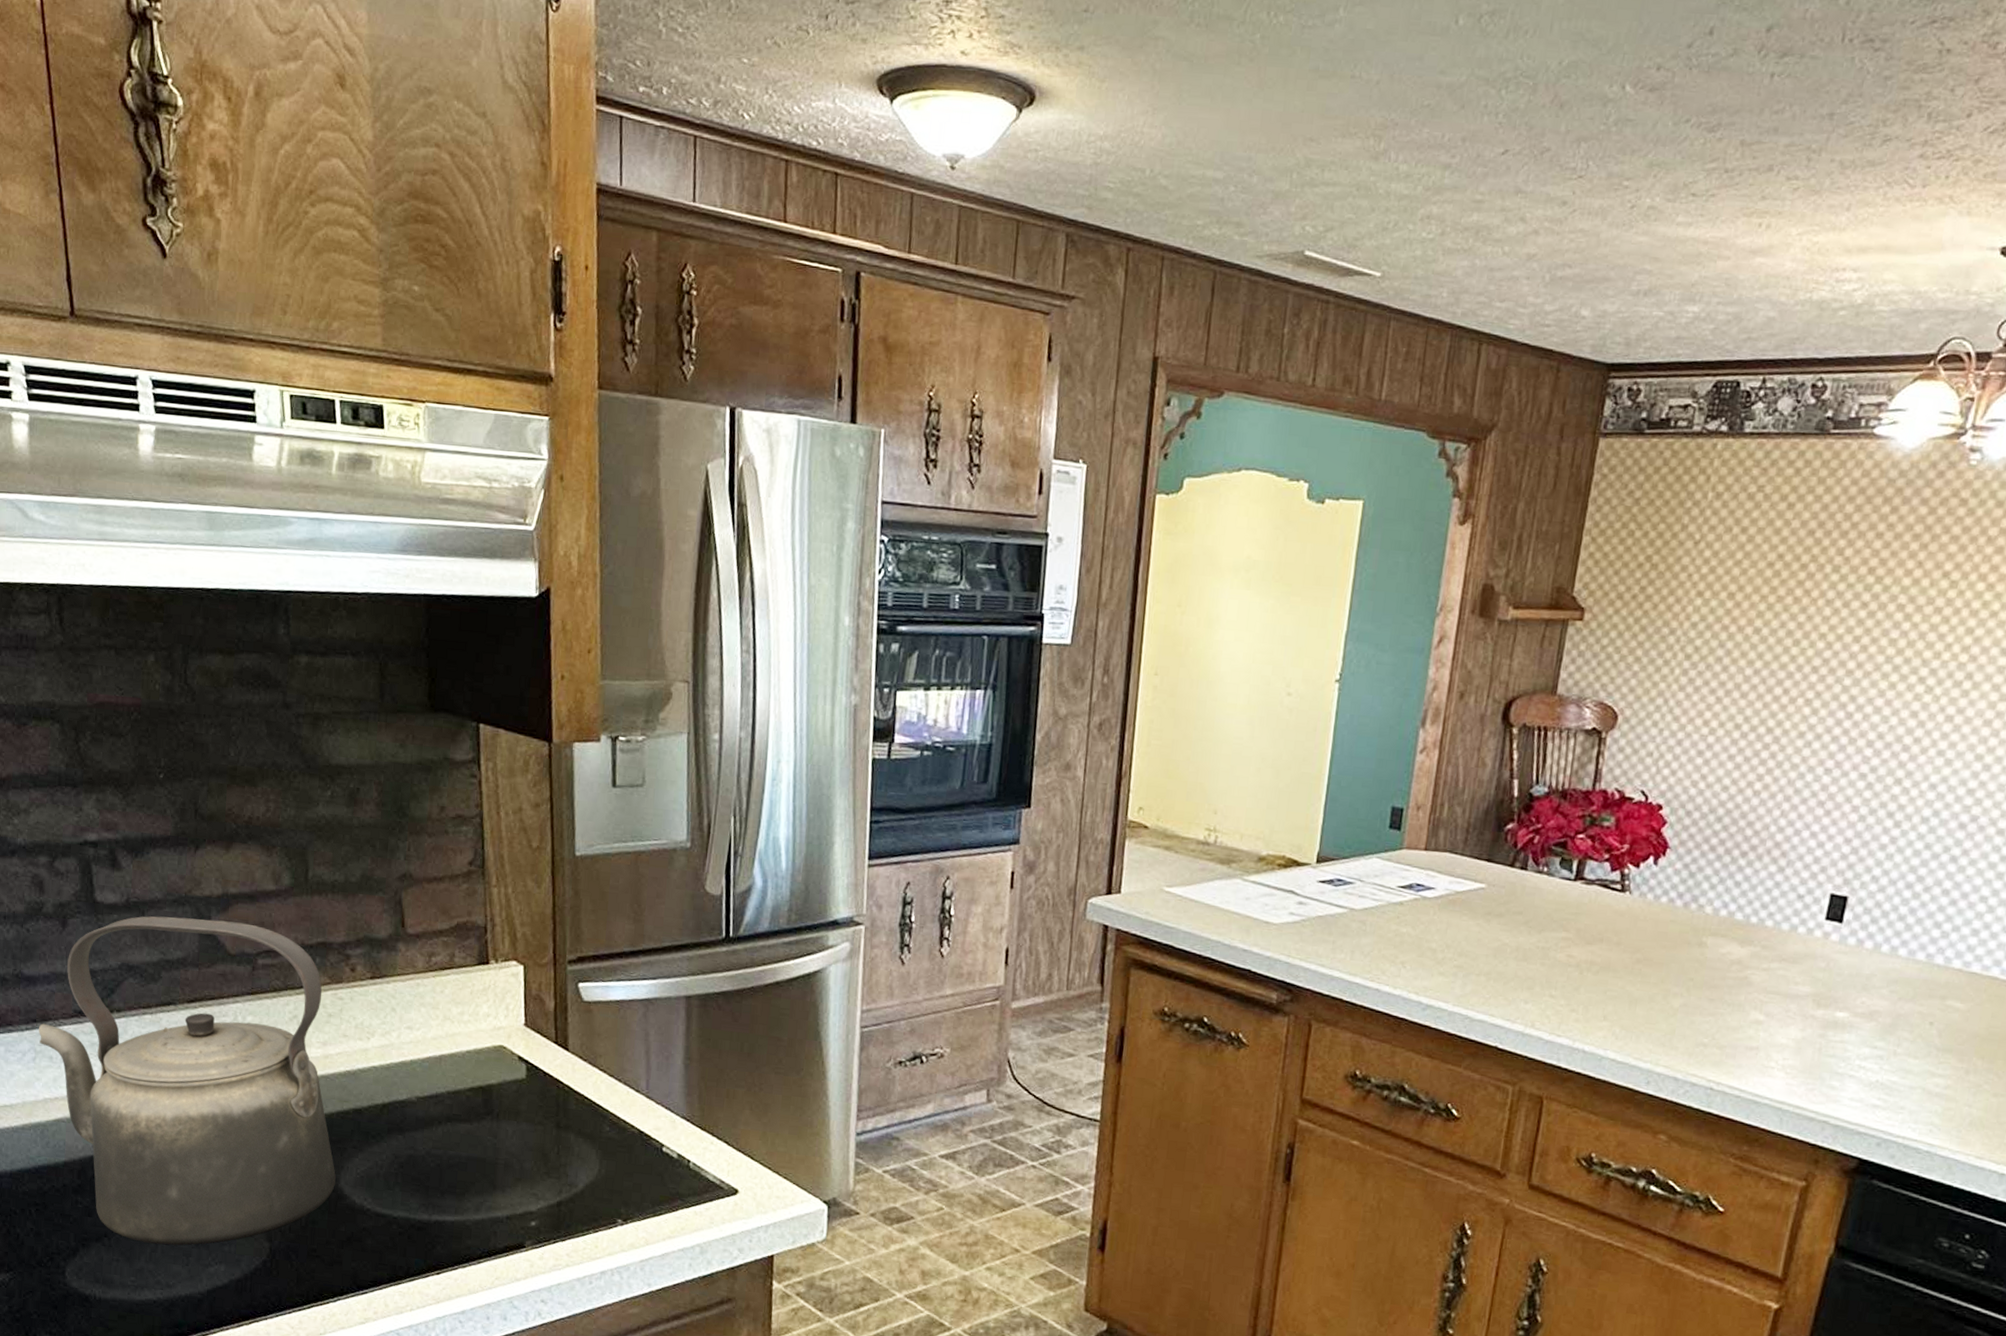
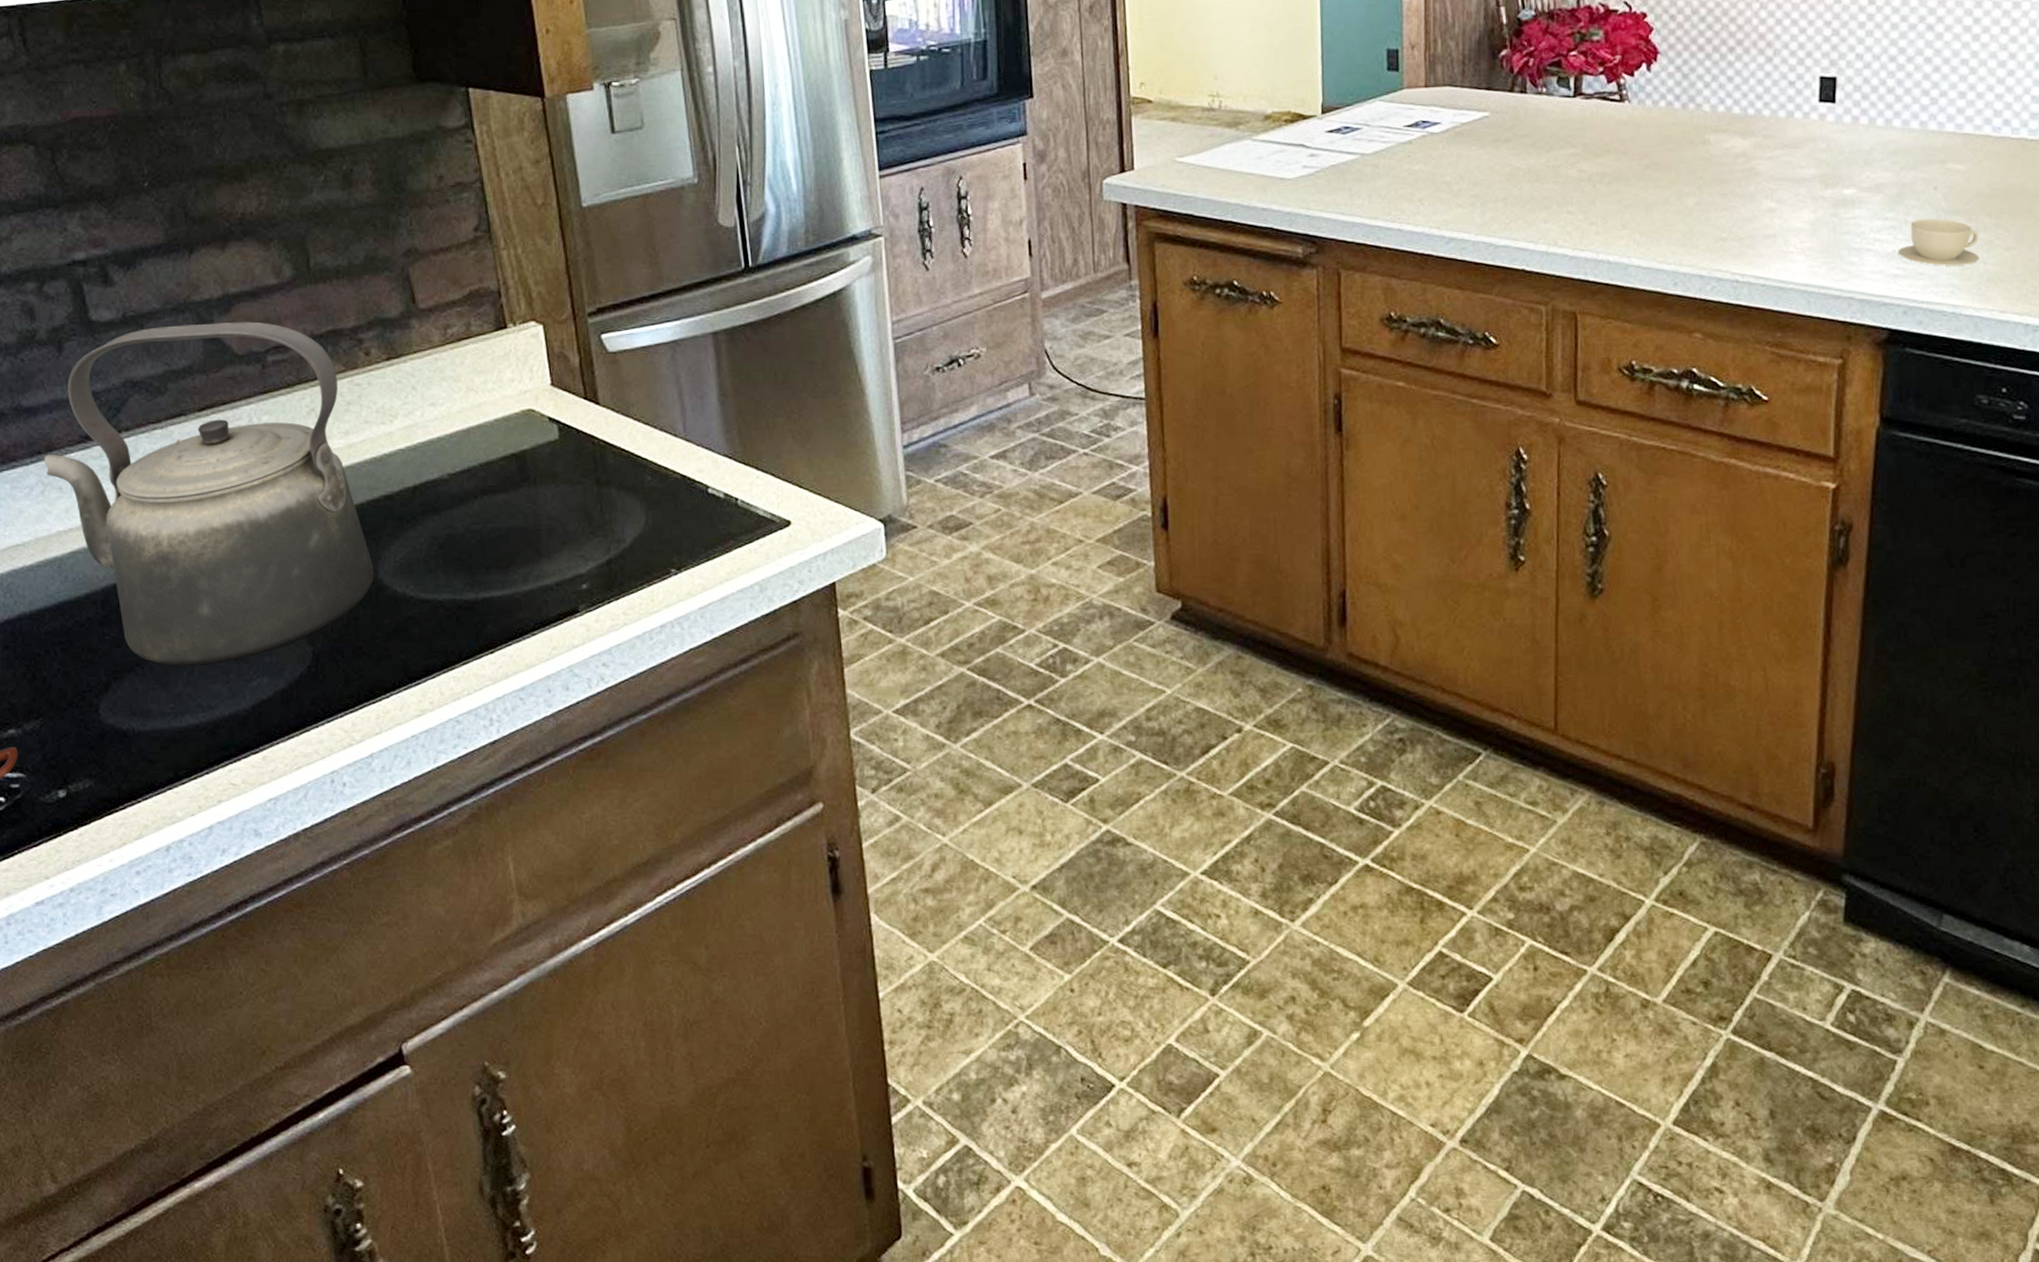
teacup: none [1881,1052,1968,1106] -> present [1898,218,1979,266]

